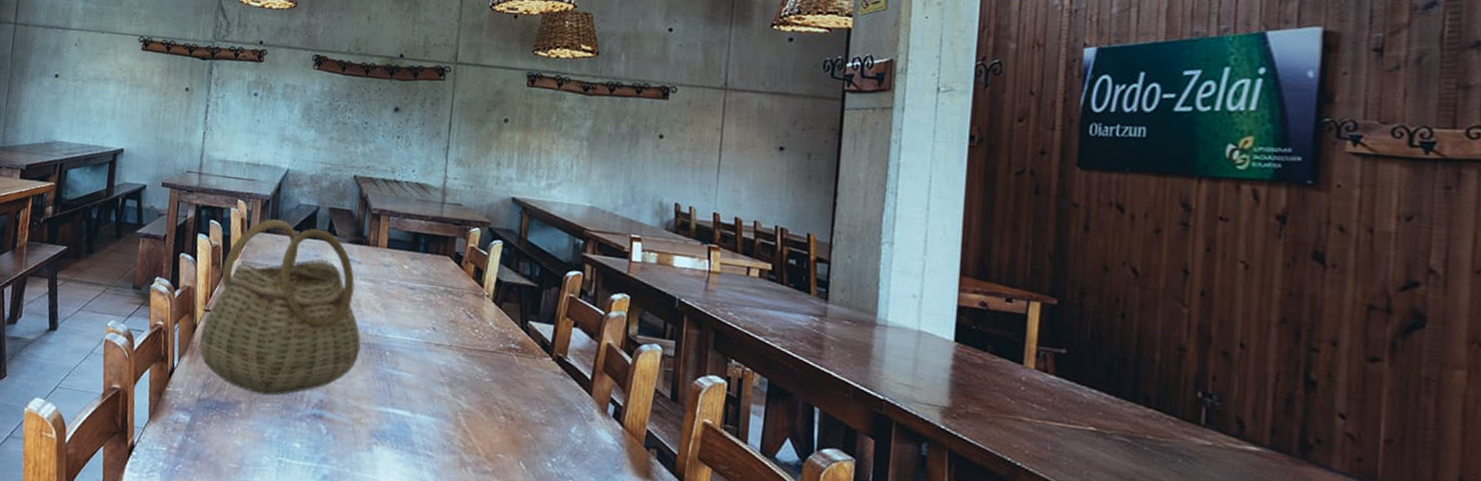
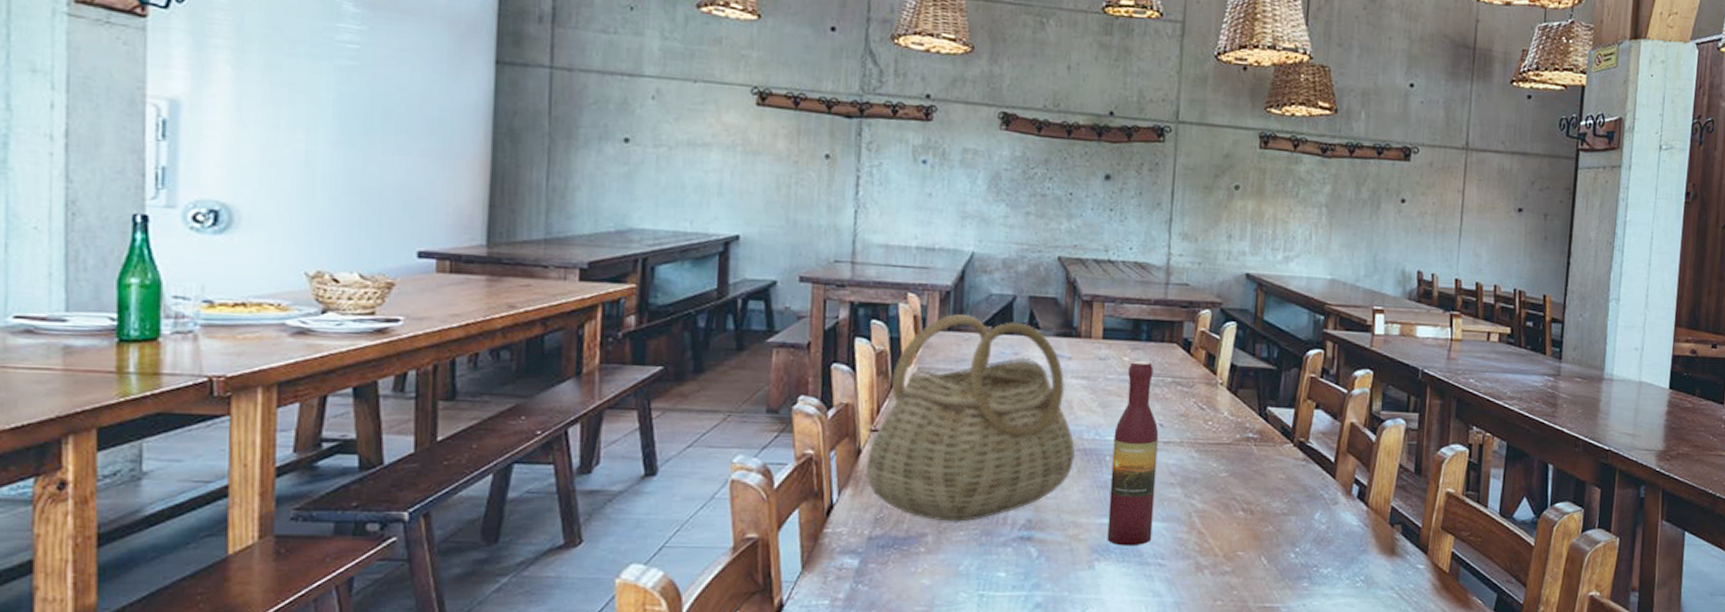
wine bottle: none [384,269,432,436] -> present [1107,361,1159,546]

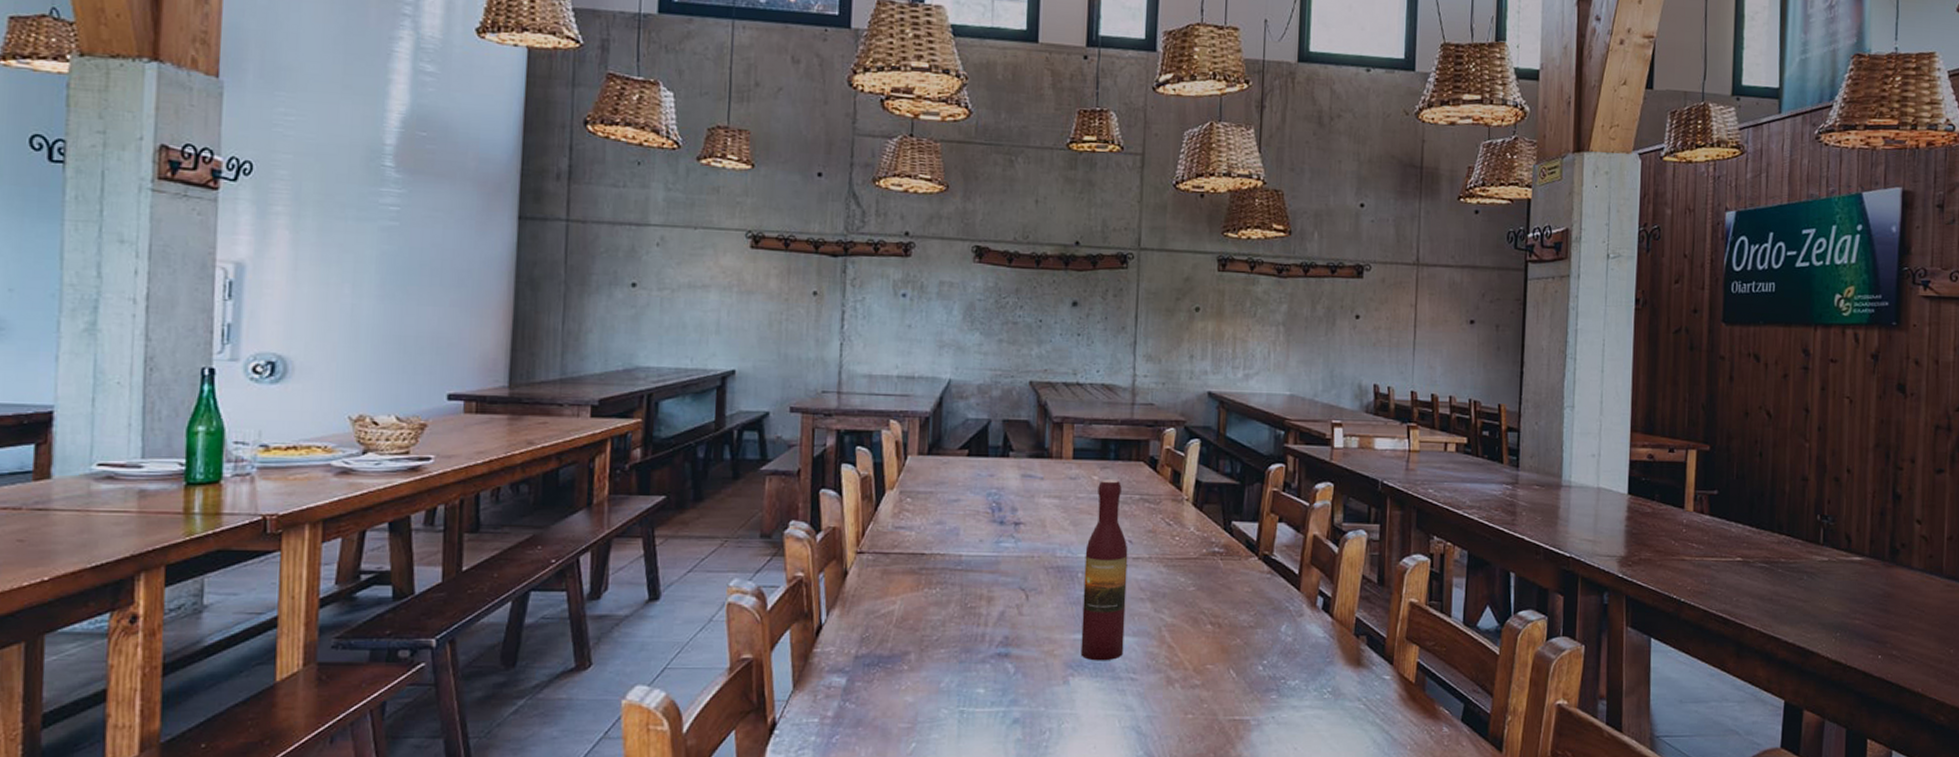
basket: present [866,314,1075,522] -> none [853,439,1048,640]

